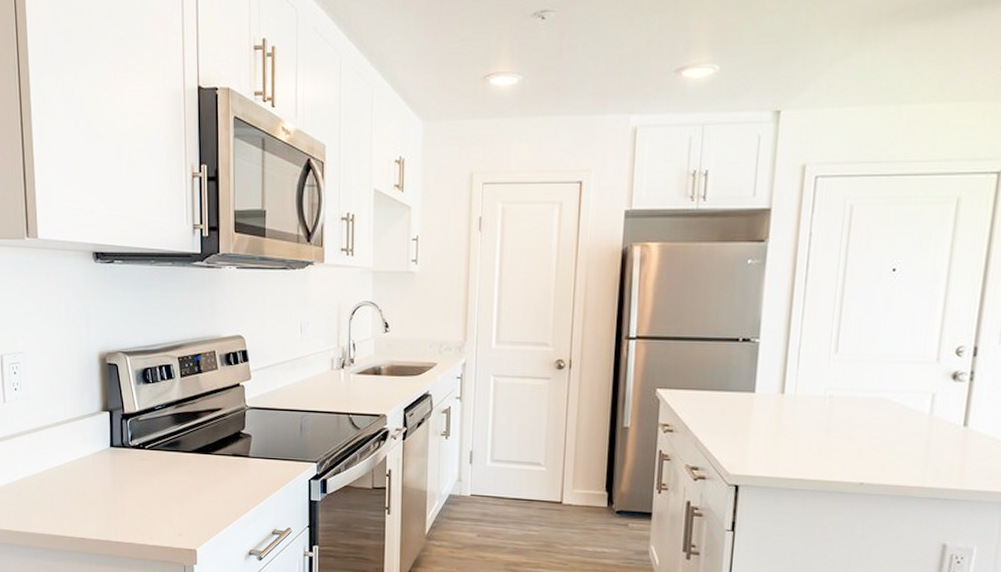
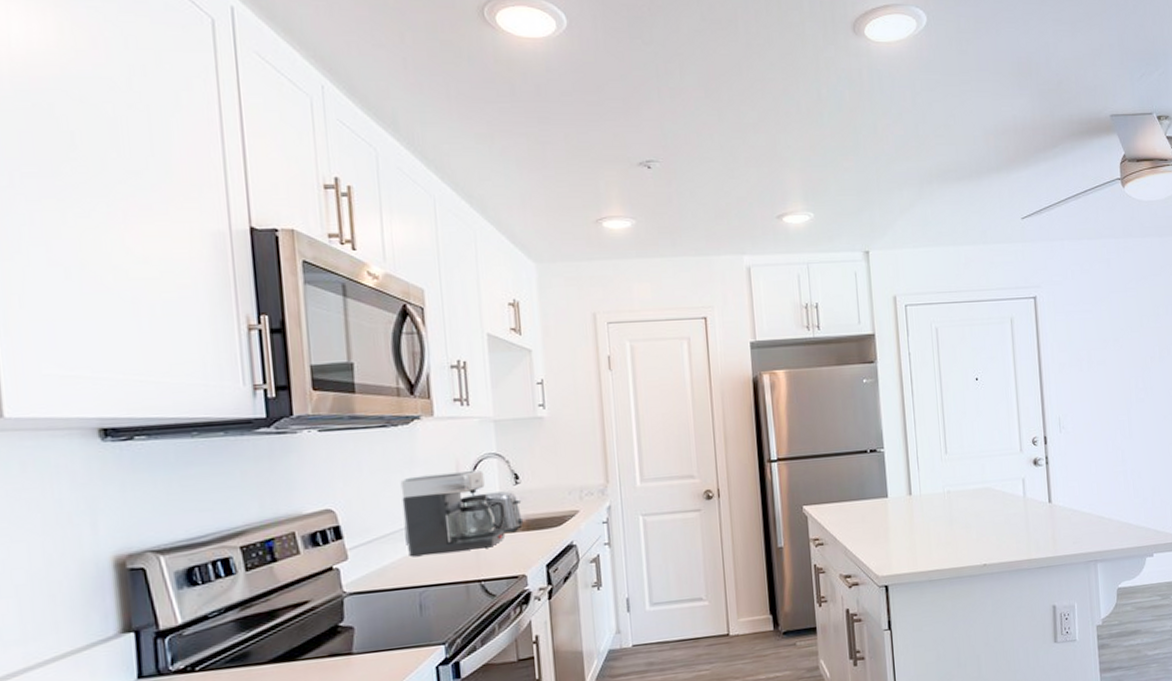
coffee maker: none [294,315,374,386] -> present [400,470,506,557]
toaster: none [344,337,389,376] -> present [466,491,524,534]

